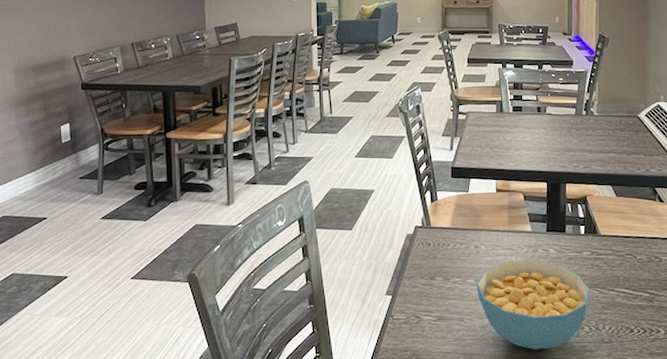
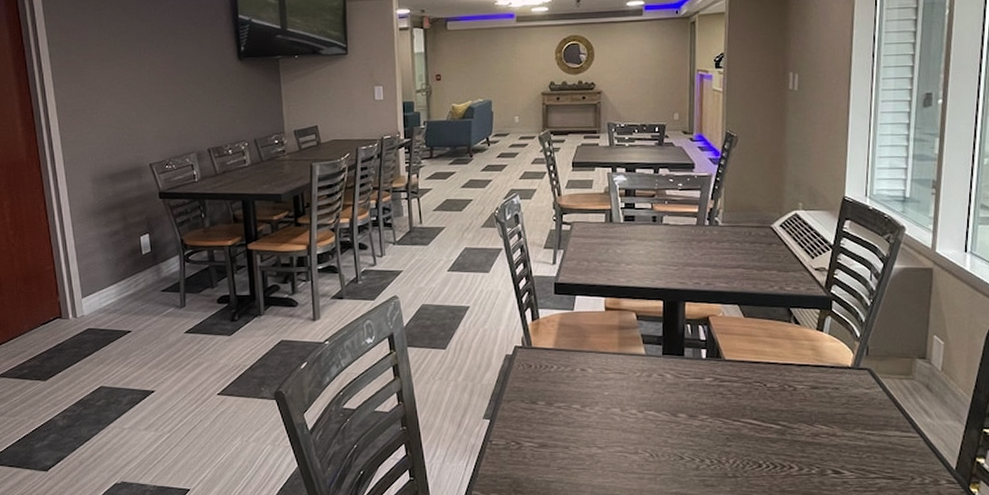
cereal bowl: present [476,260,590,350] -> none [583,385,712,483]

